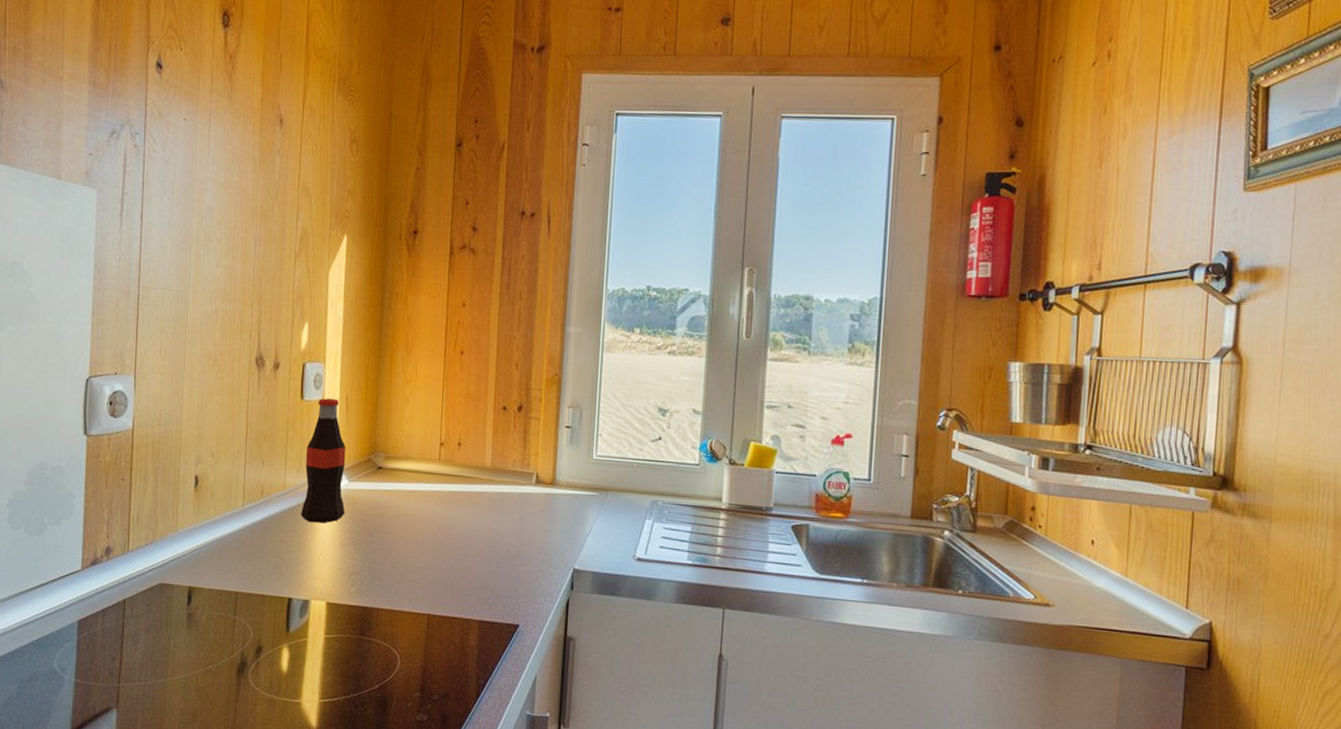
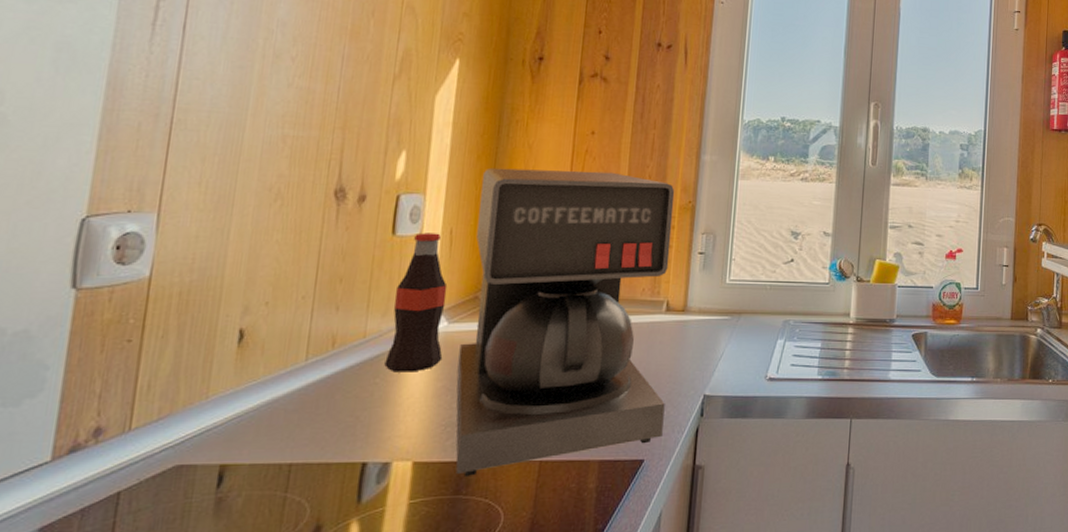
coffee maker: none [357,338,542,621] -> present [455,167,675,476]

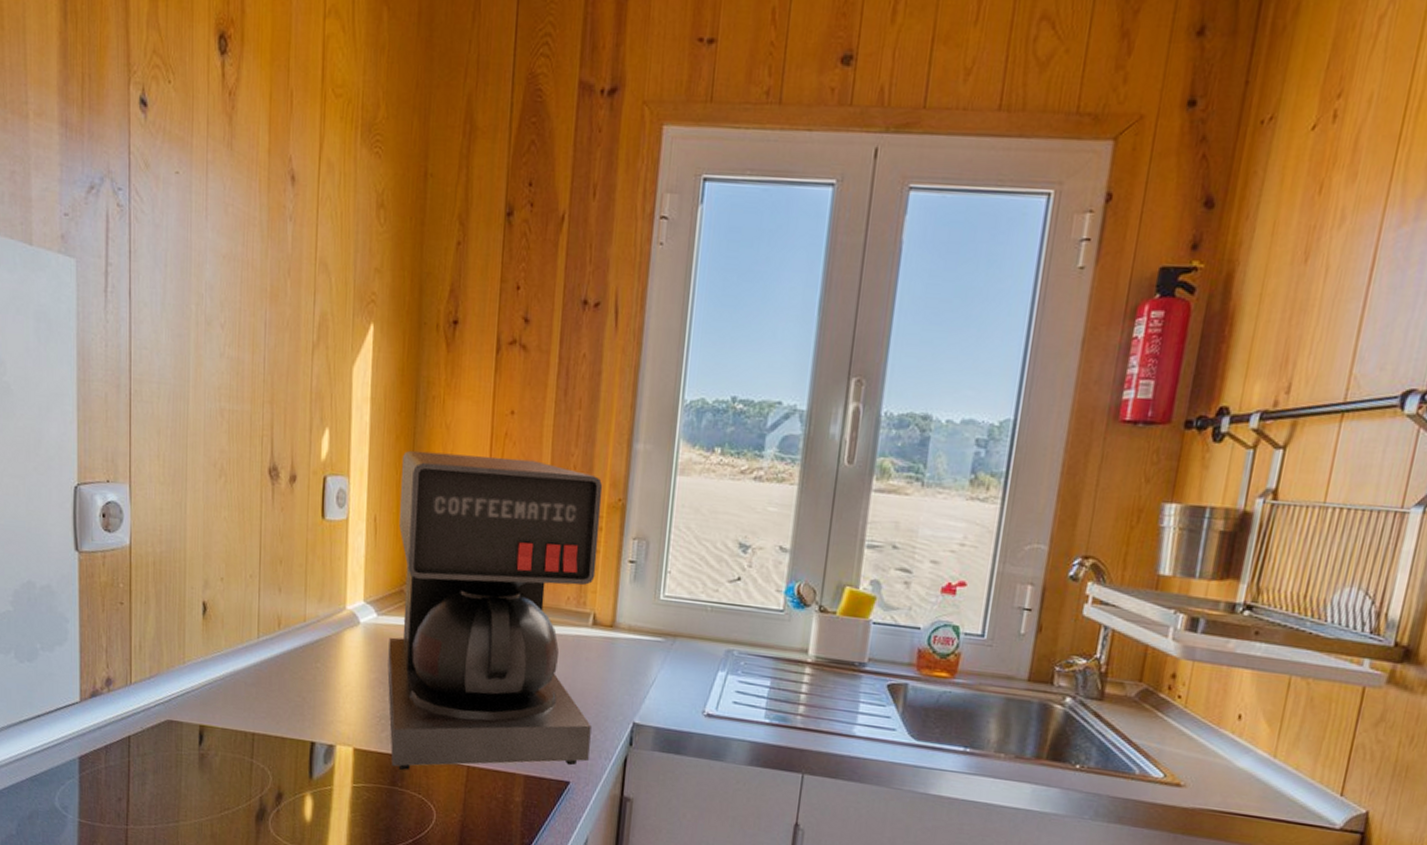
bottle: present [384,233,448,373] -> none [323,518,375,661]

